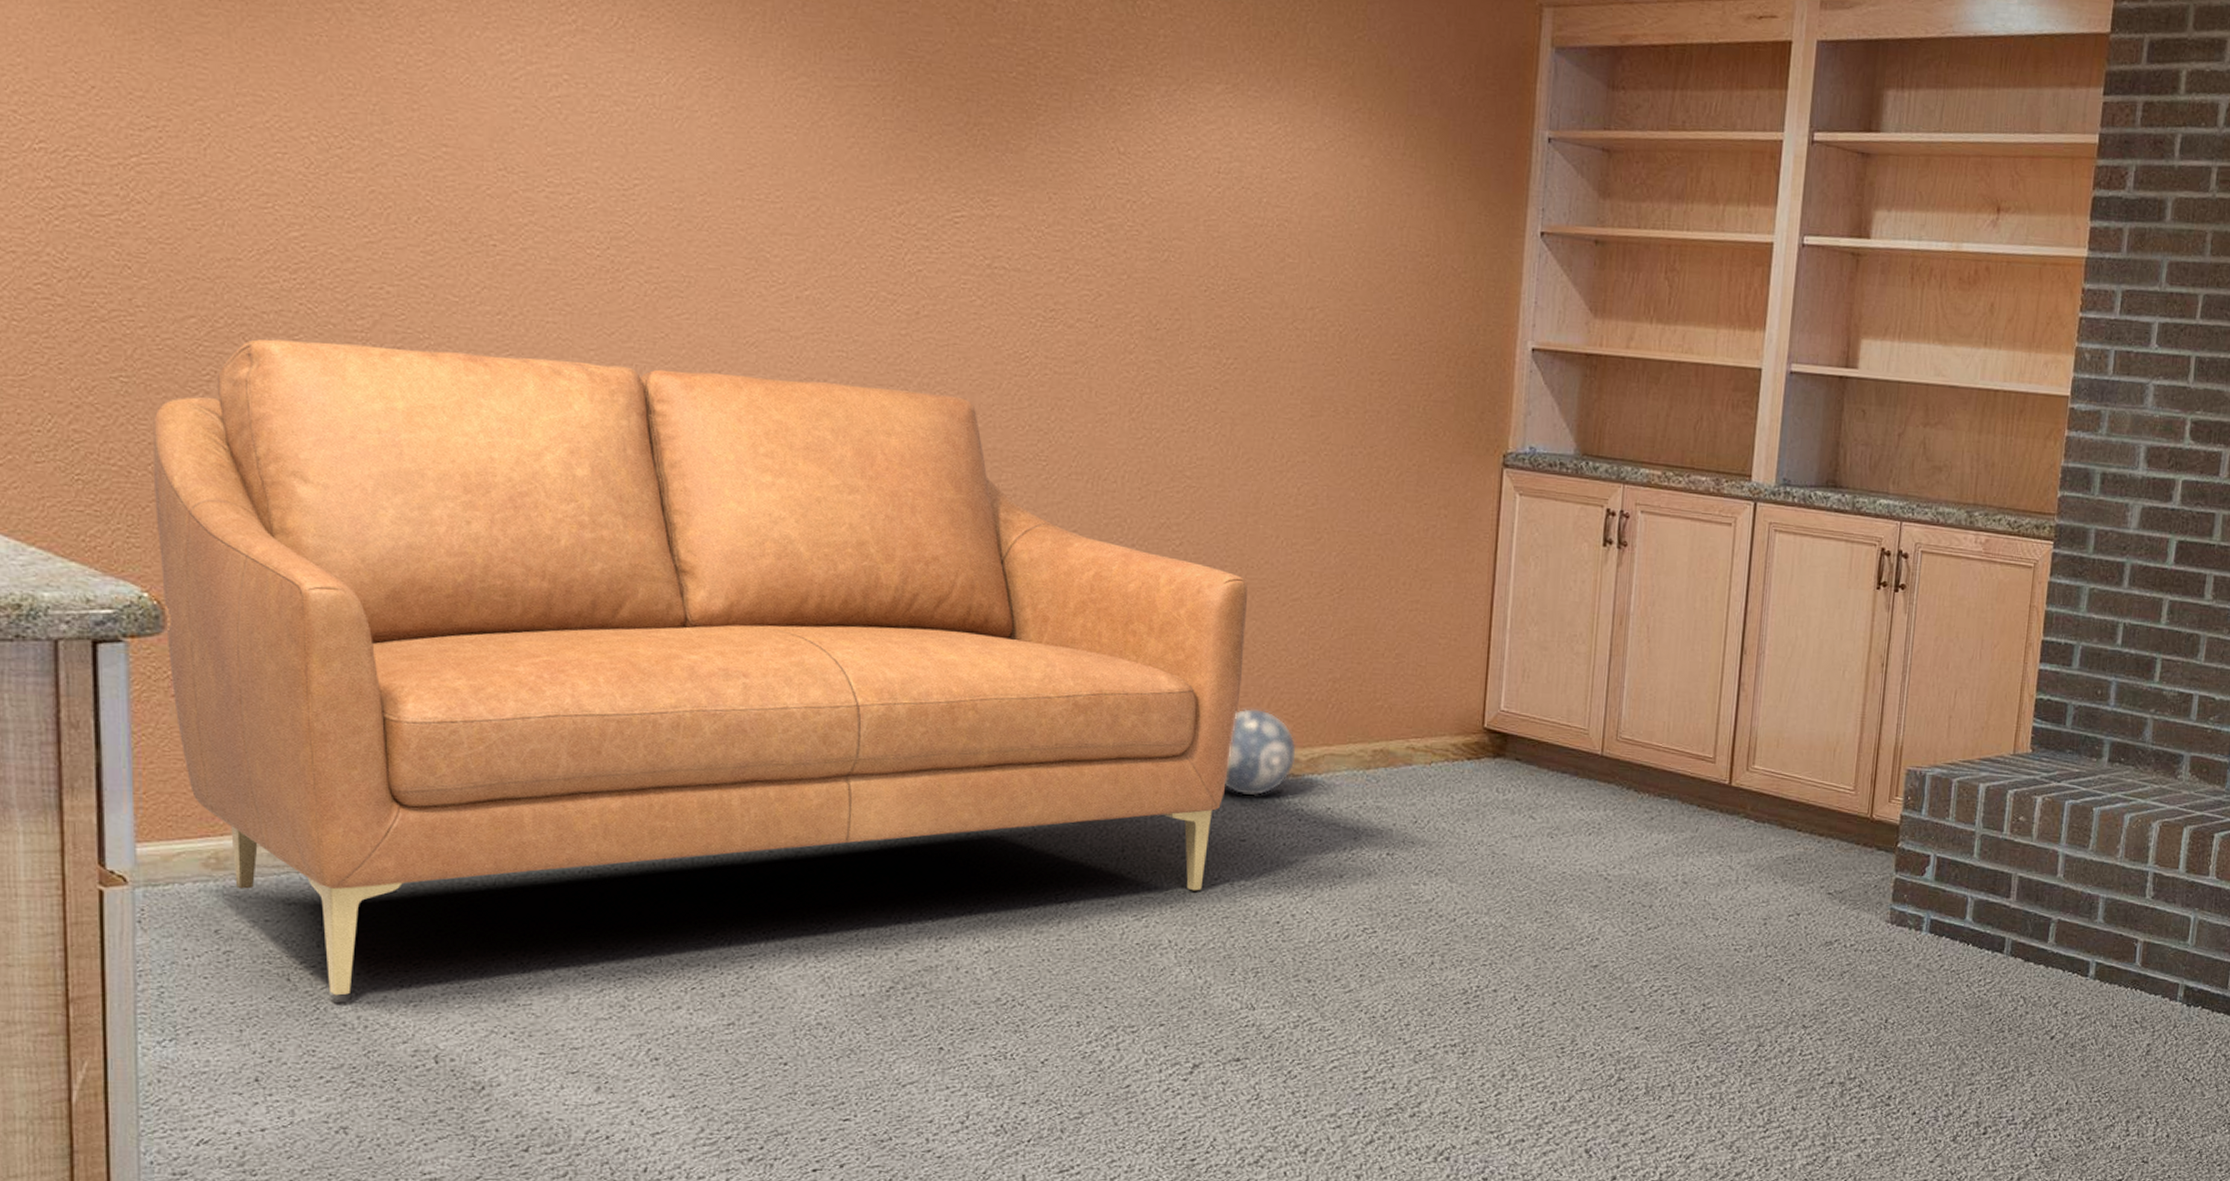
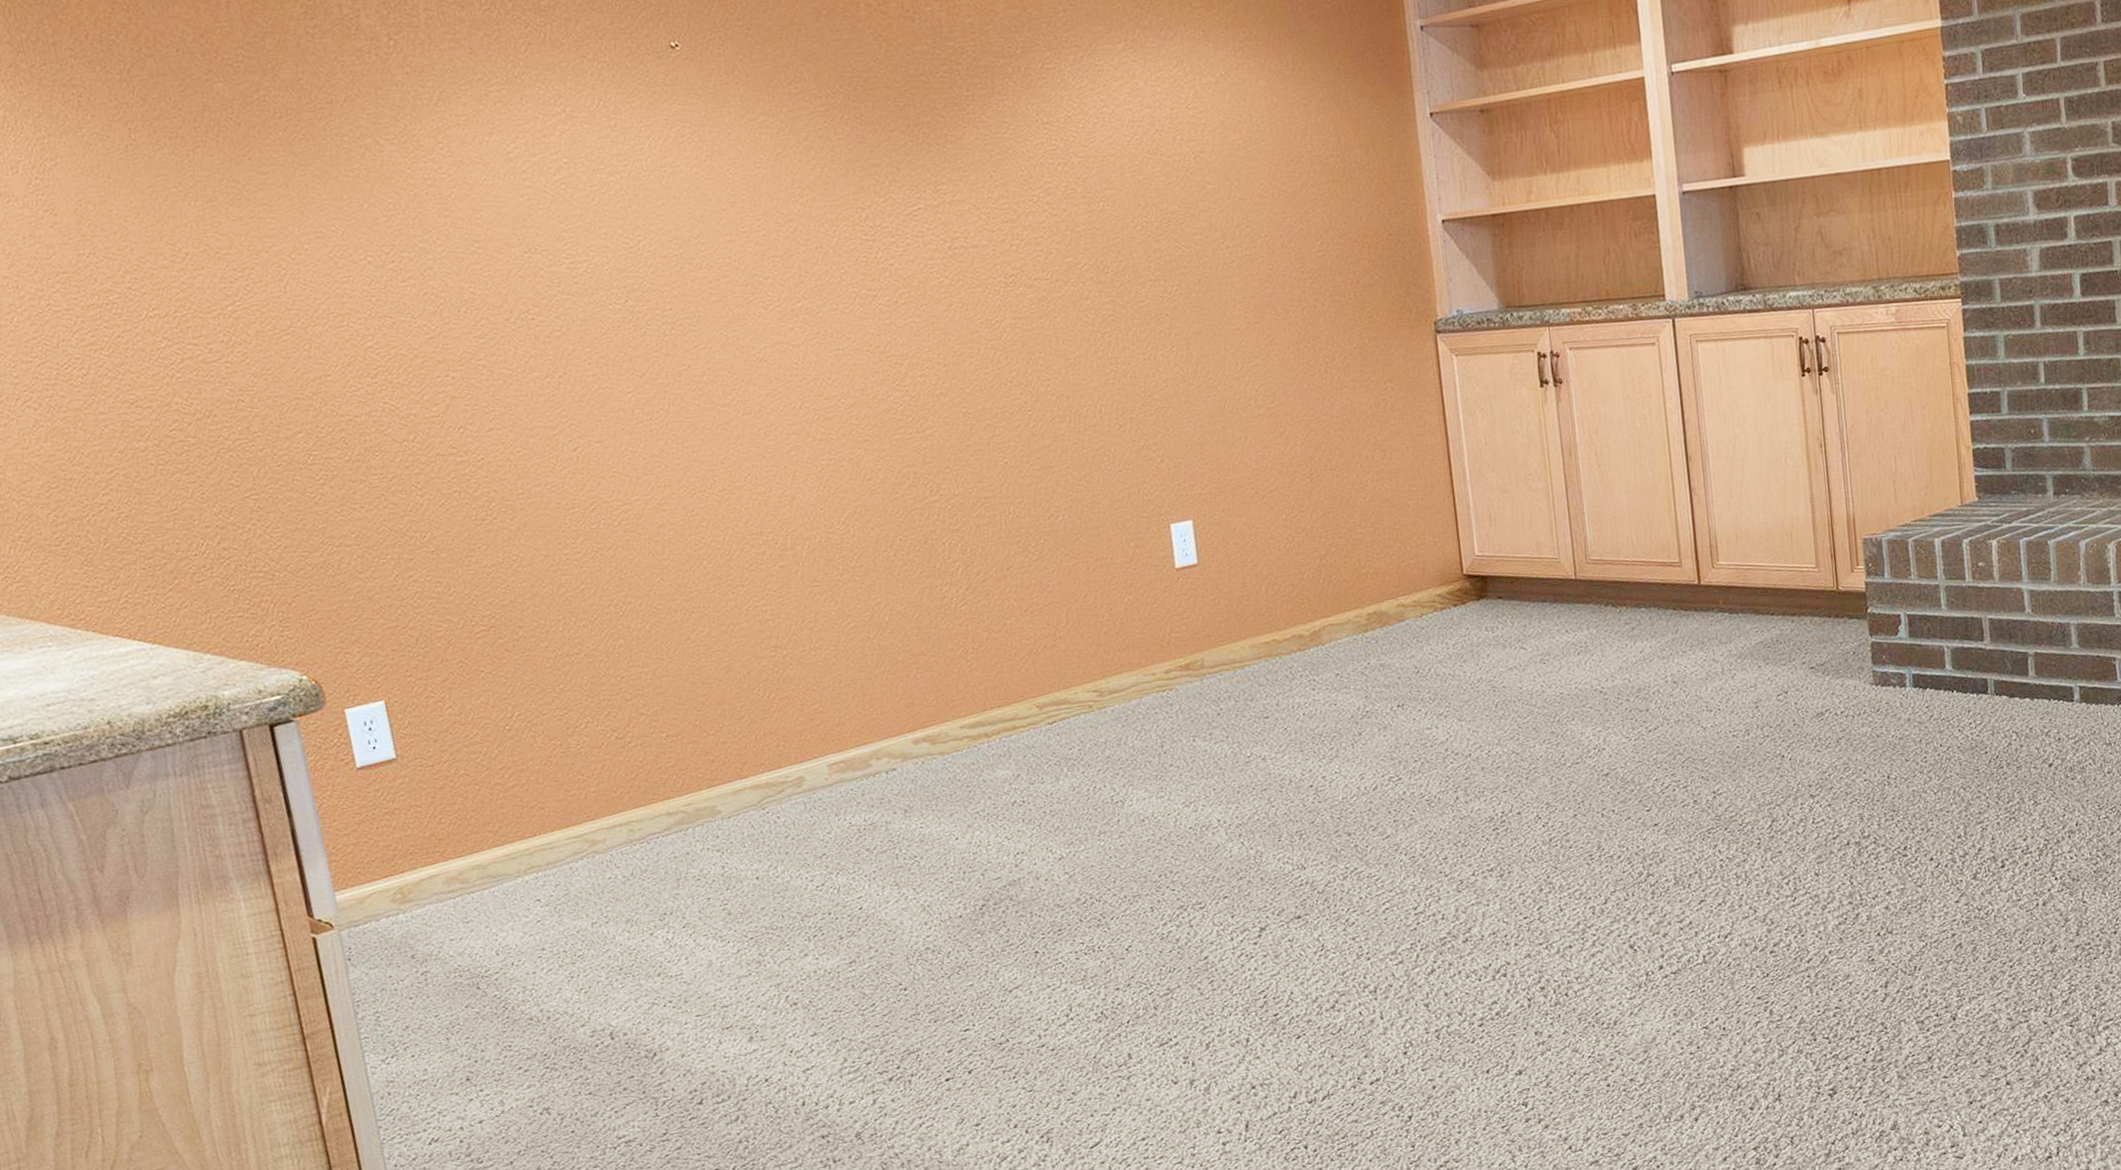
sofa: present [153,339,1248,996] -> none [284,369,1243,995]
decorative ball: present [1225,707,1298,796] -> none [1238,595,1301,677]

